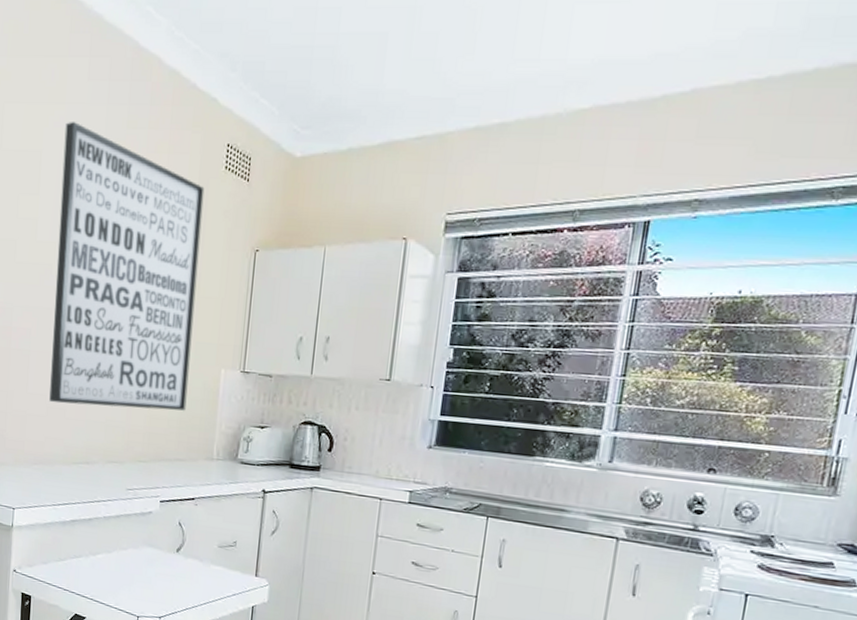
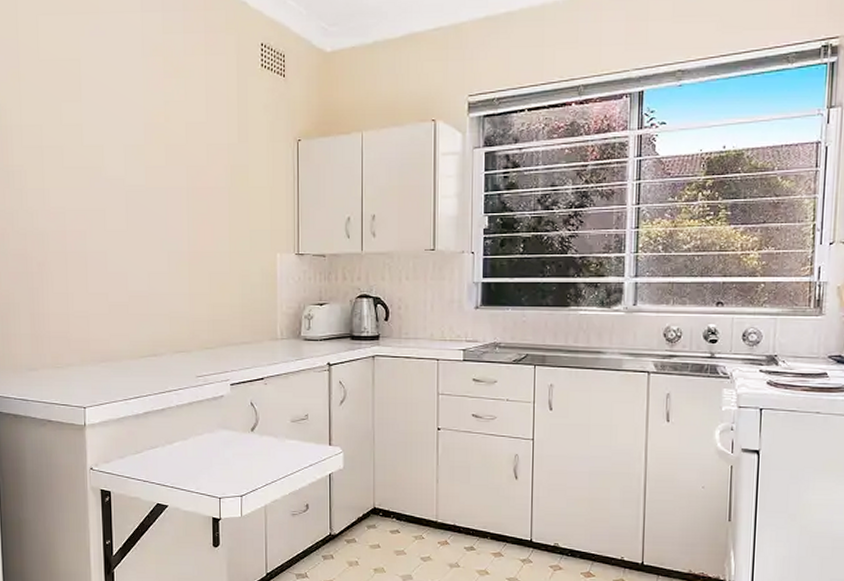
wall art: present [49,122,205,411] -> none [101,30,246,301]

